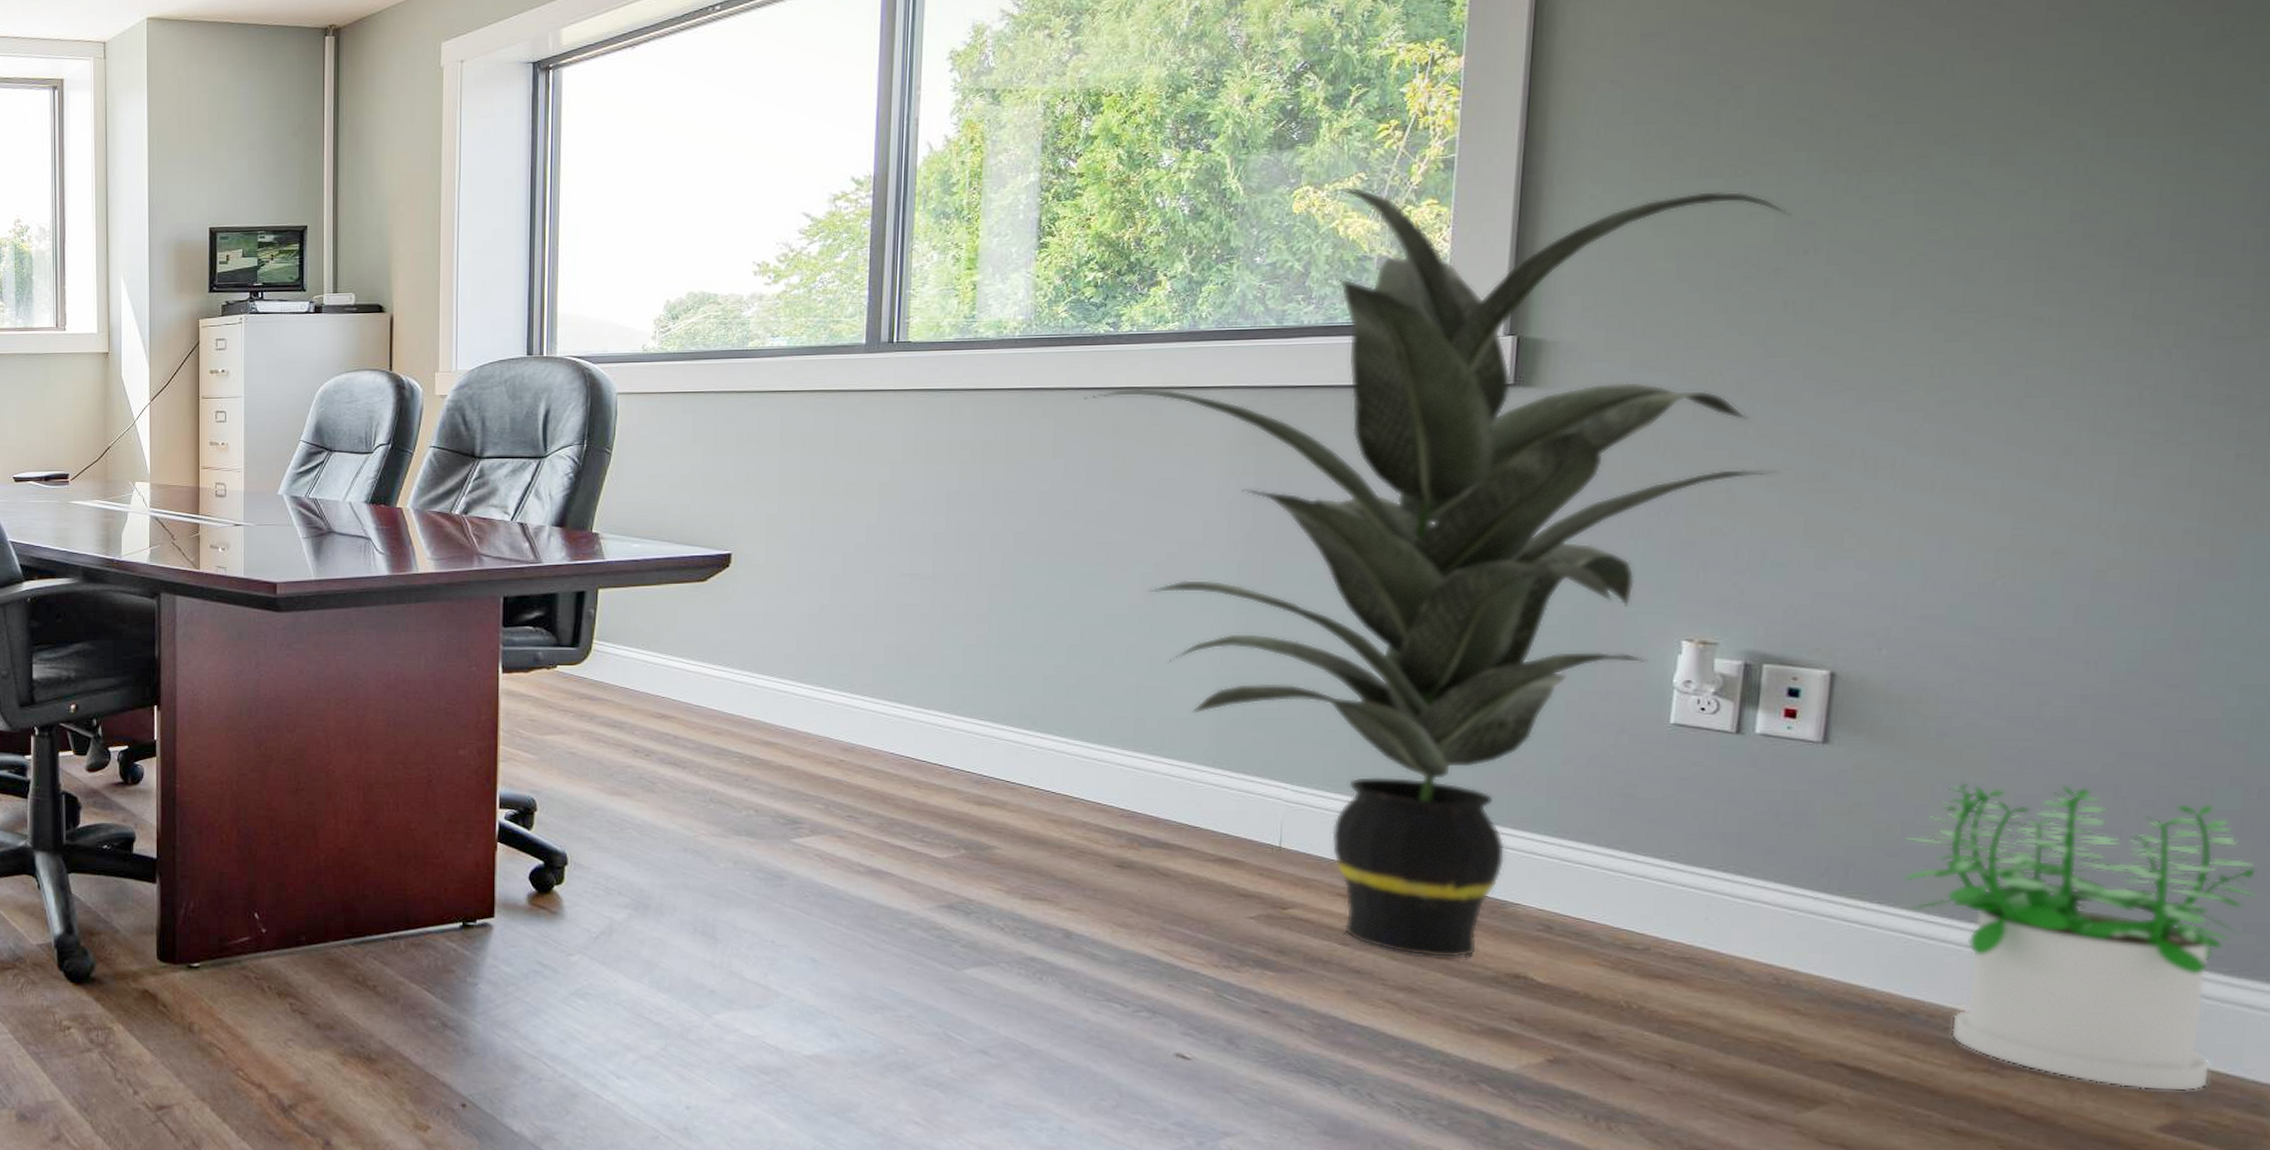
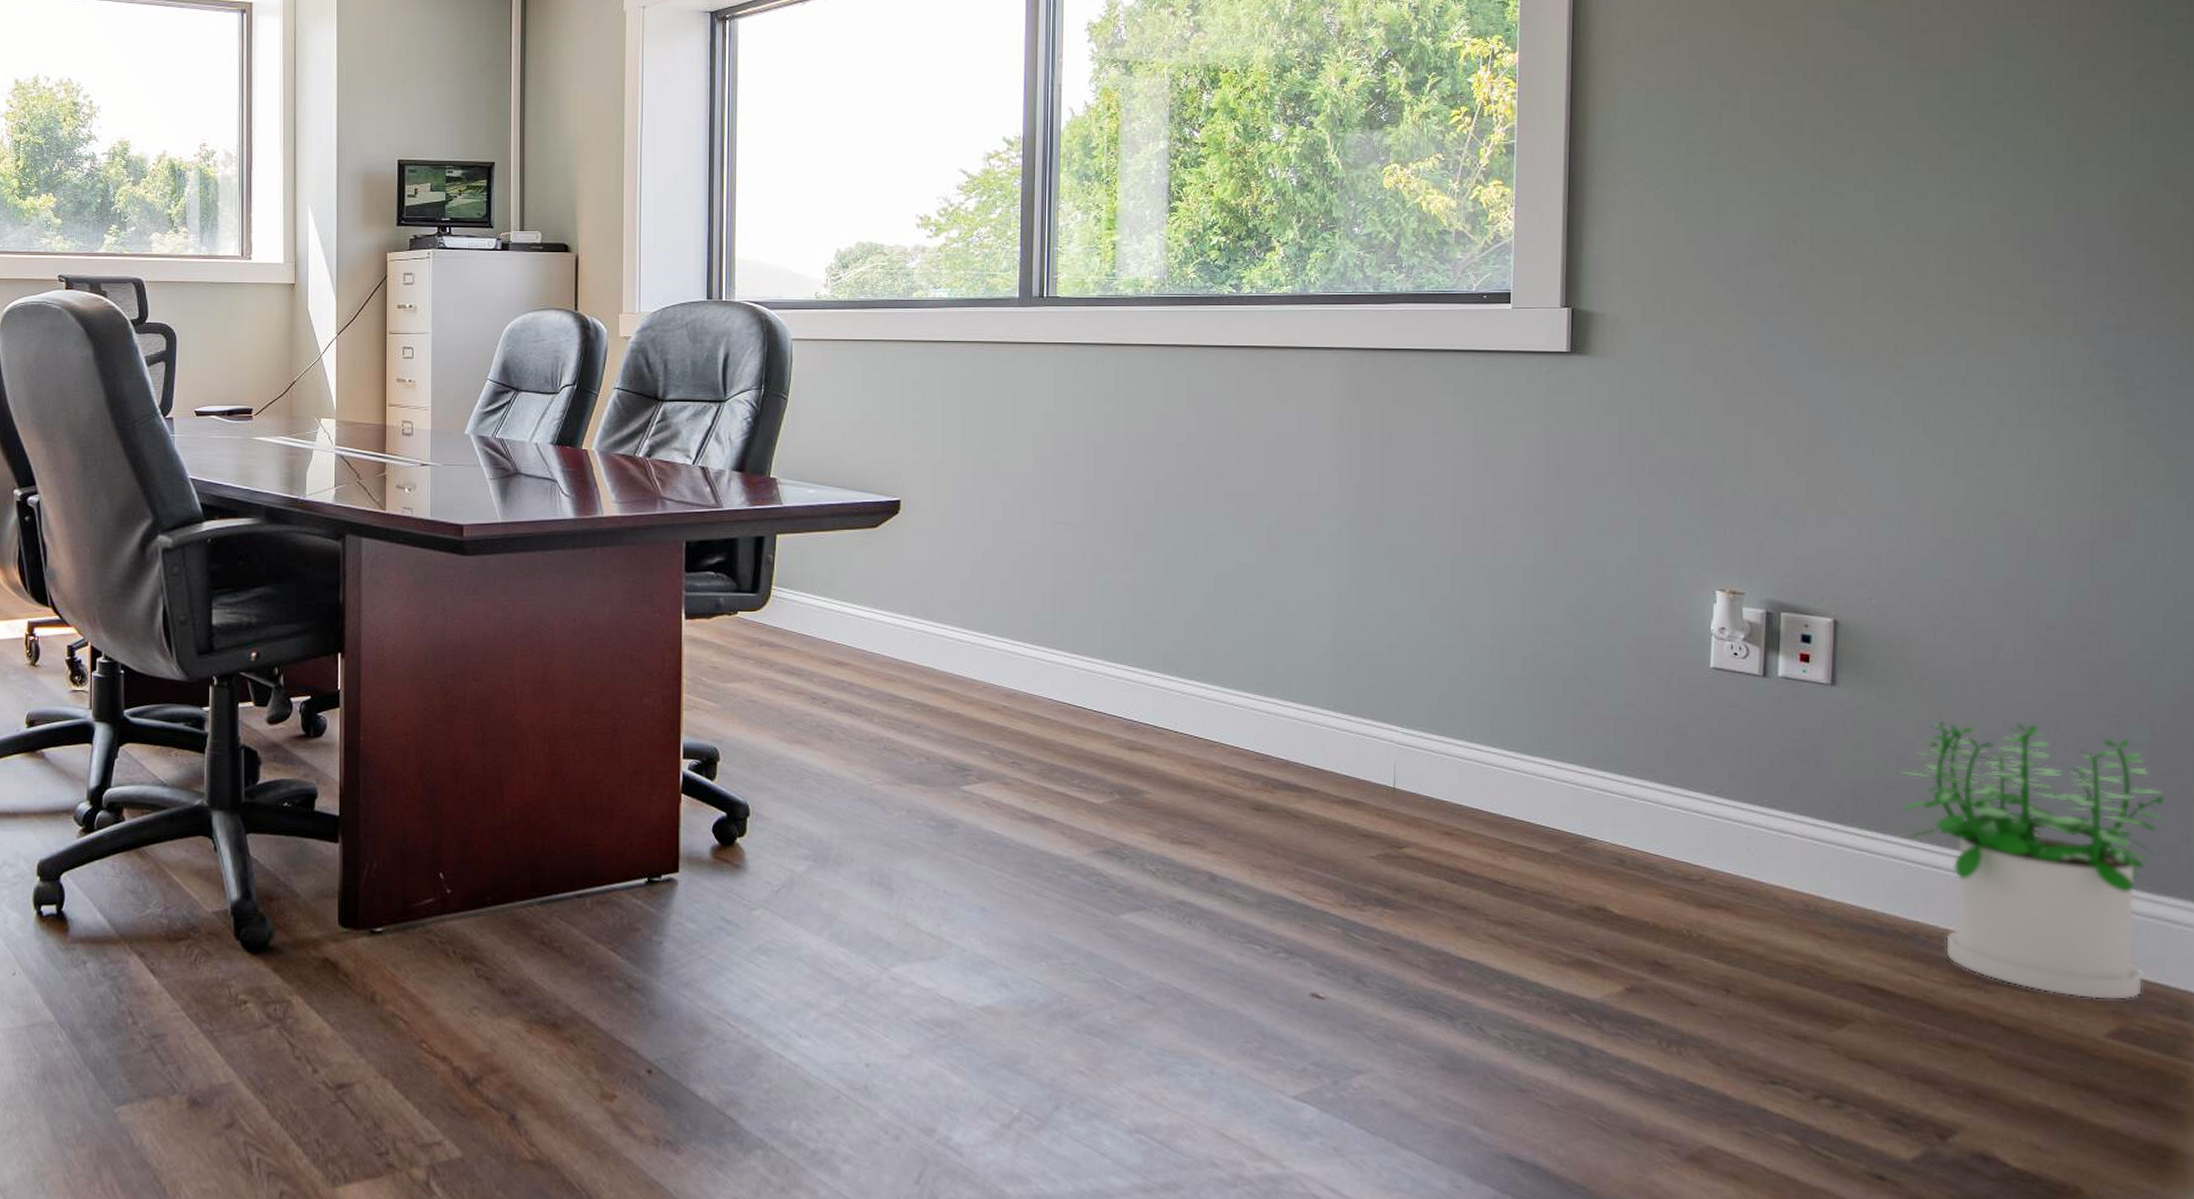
indoor plant: present [1084,187,1792,959] -> none [1212,166,1783,893]

